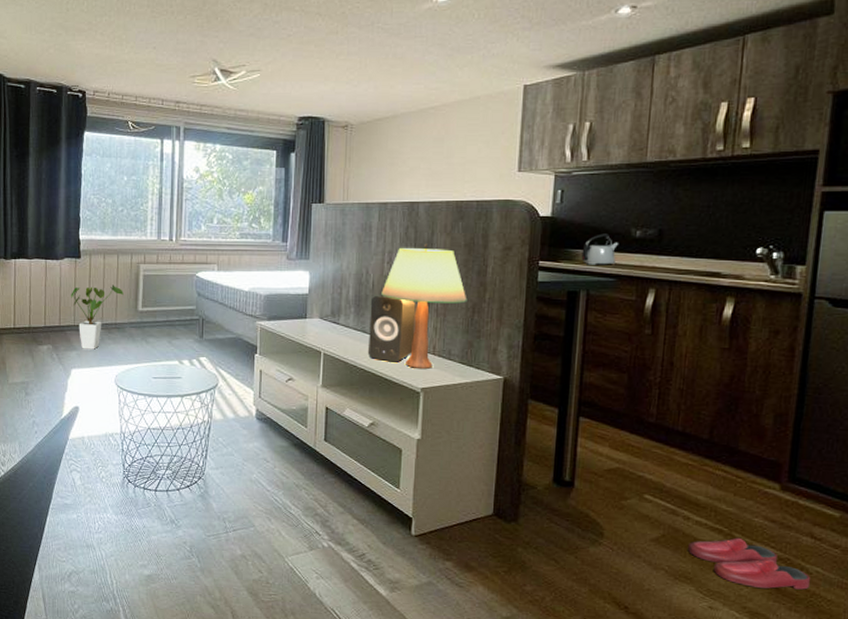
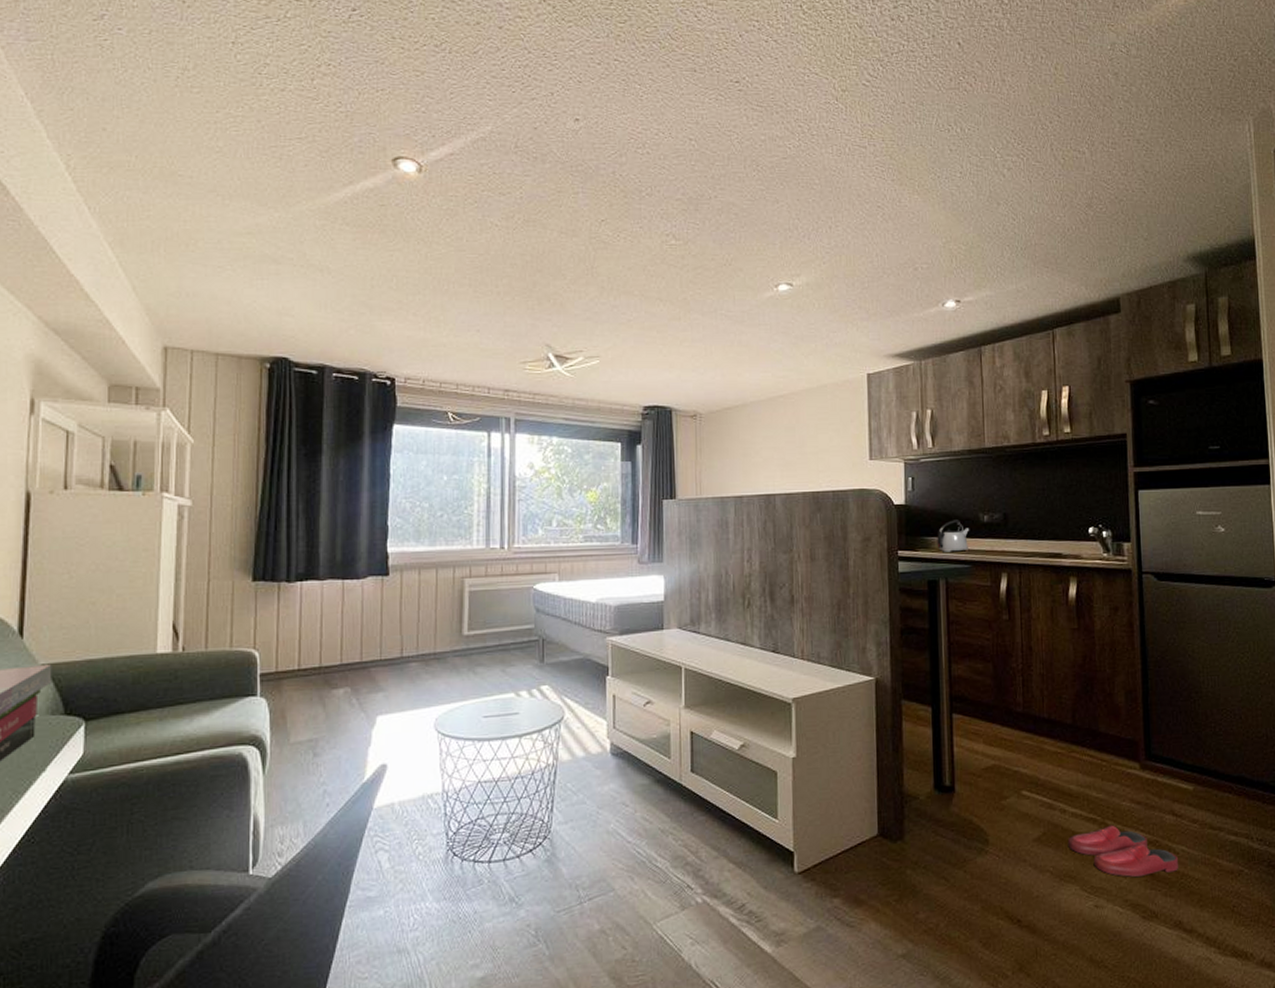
house plant: present [71,285,124,350] -> none [376,605,444,689]
speaker: present [368,296,416,362] -> none [732,598,781,672]
table lamp: present [380,243,467,370] -> none [742,538,832,678]

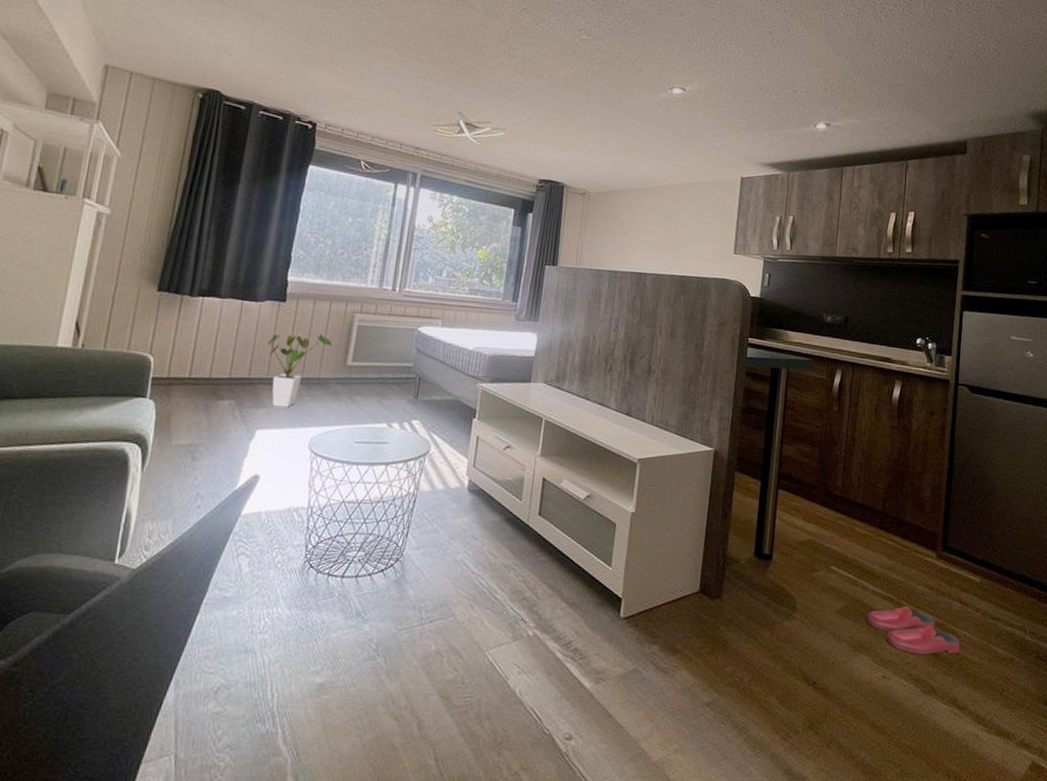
house plant: none [376,605,444,689] -> present [268,334,332,408]
kettle: present [937,520,970,552] -> none [783,316,814,345]

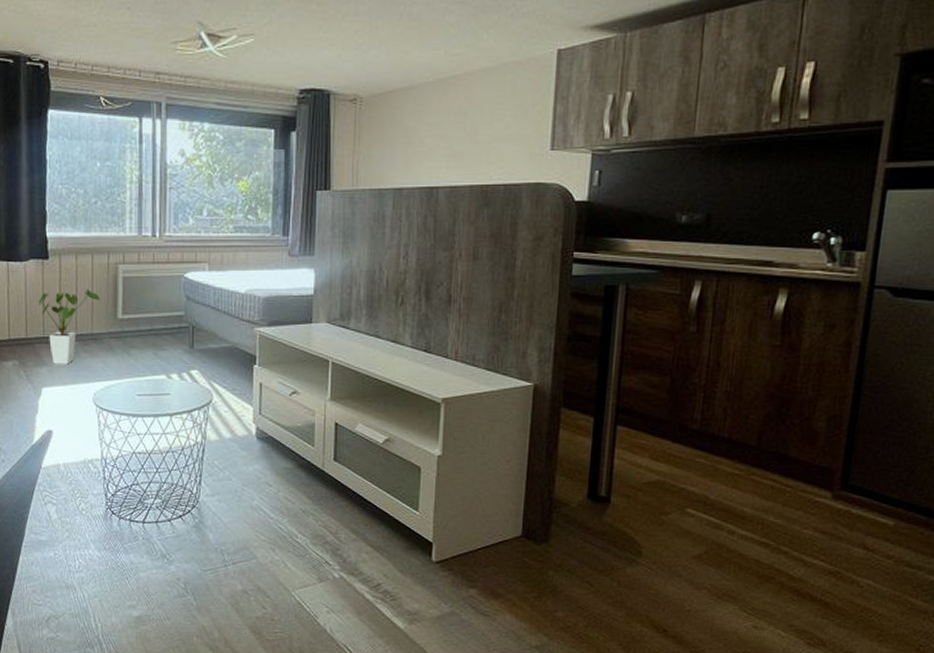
slippers: present [865,605,960,655] -> none [731,551,861,606]

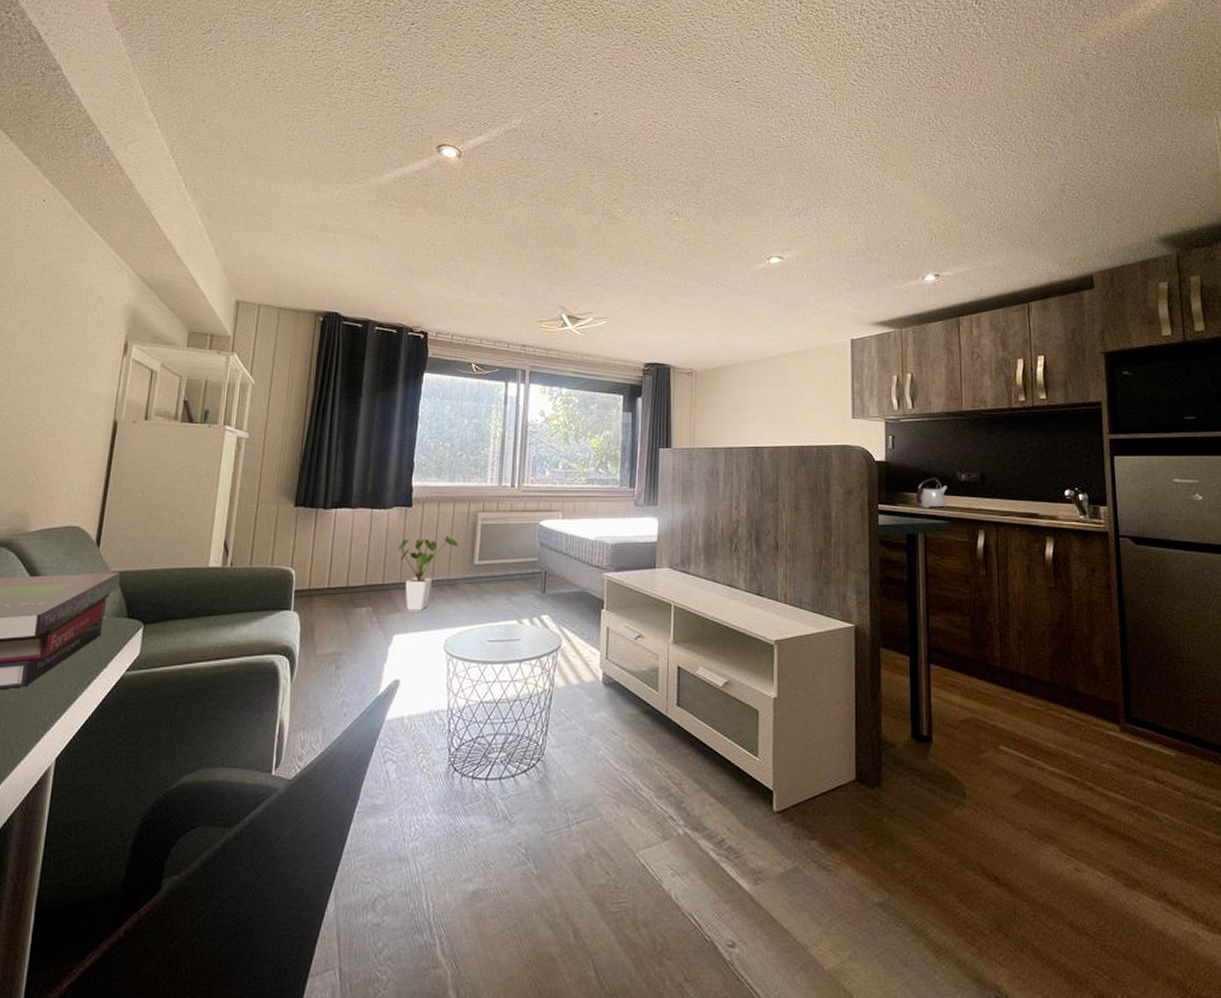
kettle: none [620,219,663,255] -> present [916,477,948,508]

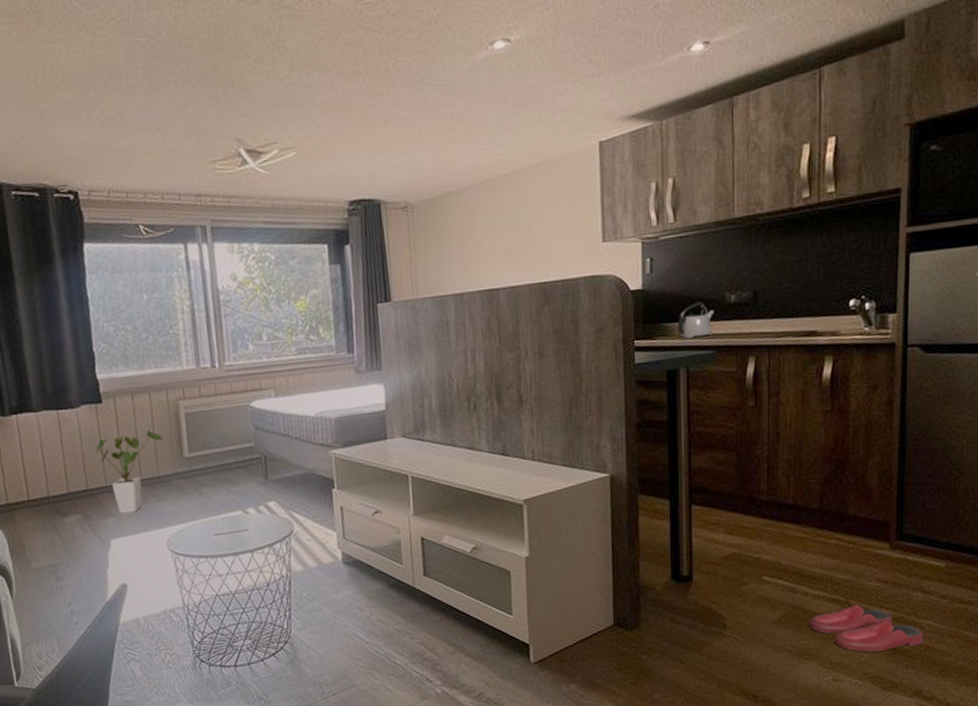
slippers: none [1046,786,1162,843] -> present [808,604,923,652]

